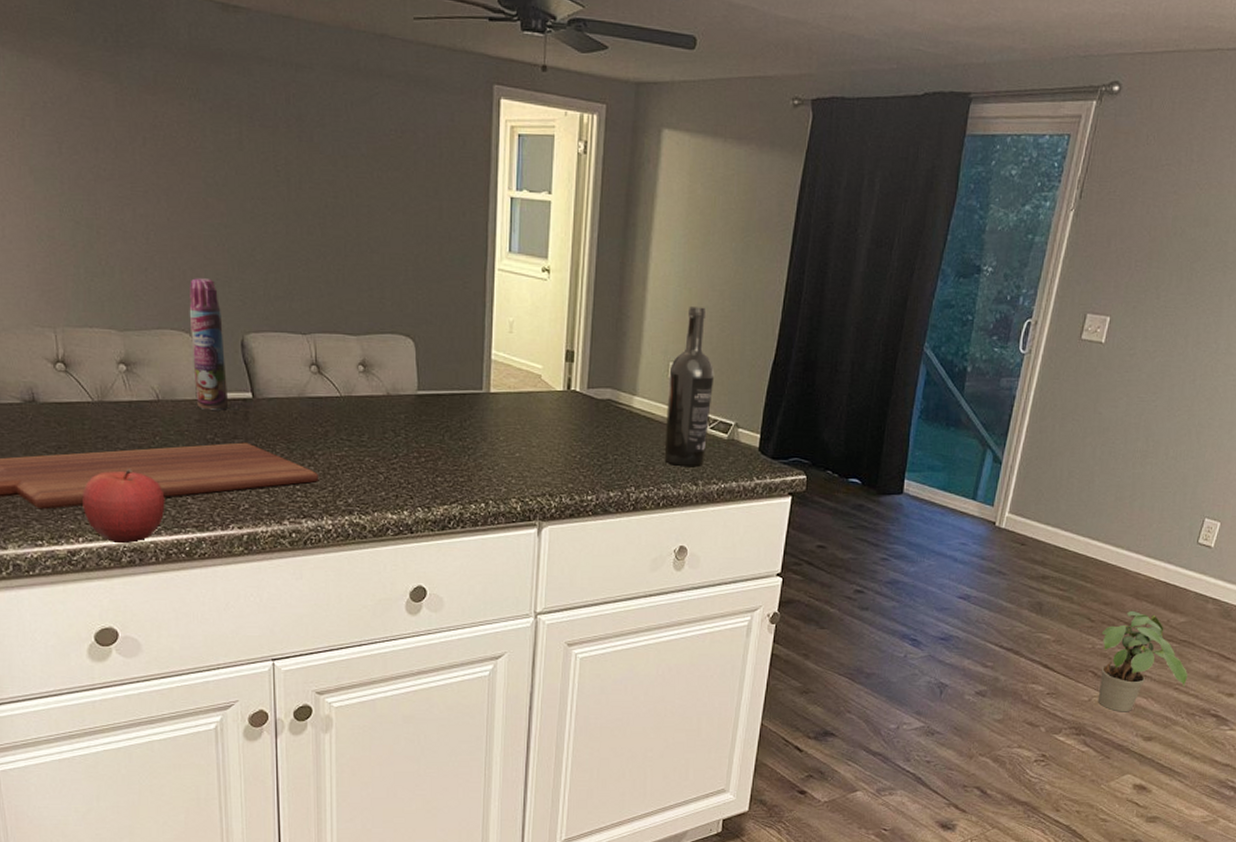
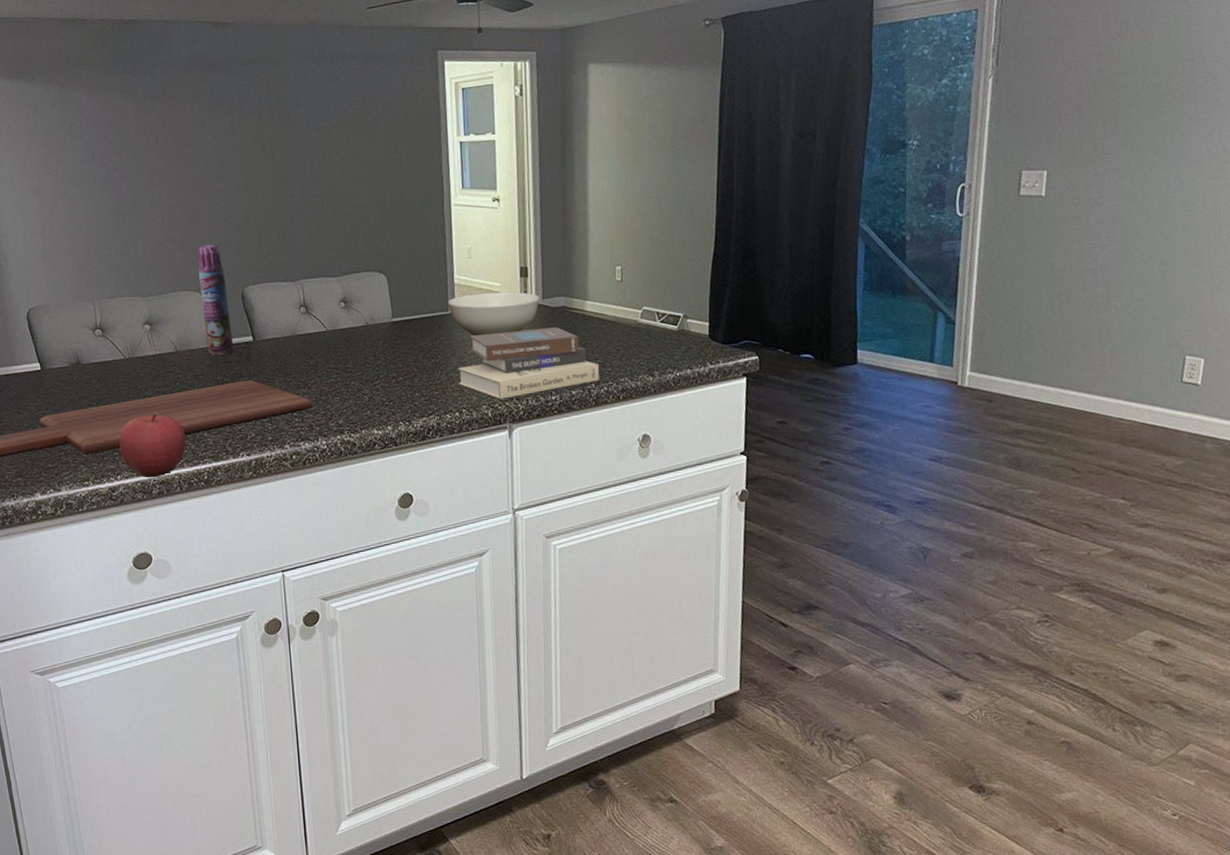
bowl: none [482,373,585,422] -> present [448,291,540,337]
books: none [486,420,642,494] -> present [458,327,600,400]
wine bottle: present [664,305,715,468] -> none [616,212,659,361]
potted plant: present [1097,610,1188,712] -> none [1090,457,1197,565]

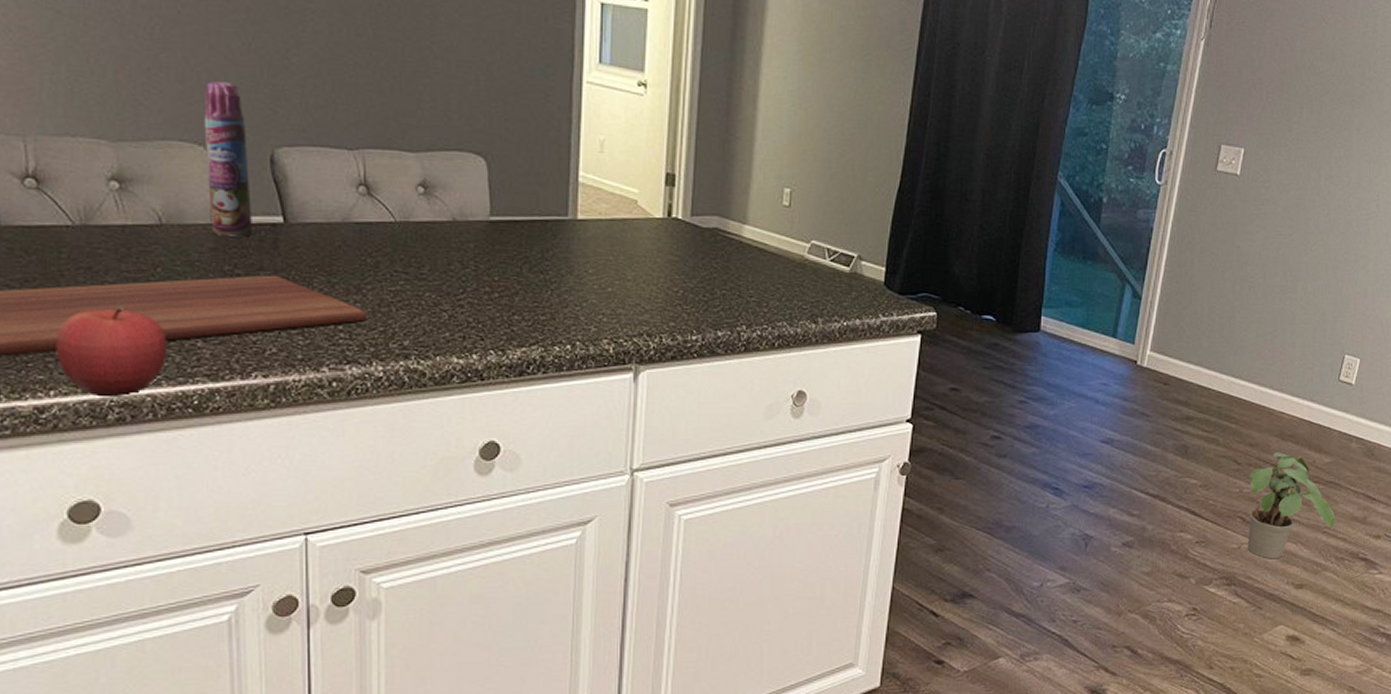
bowl: present [448,291,540,337] -> none [568,198,688,253]
books: present [458,327,600,400] -> none [573,250,754,334]
potted plant: none [1090,457,1197,565] -> present [1247,451,1336,559]

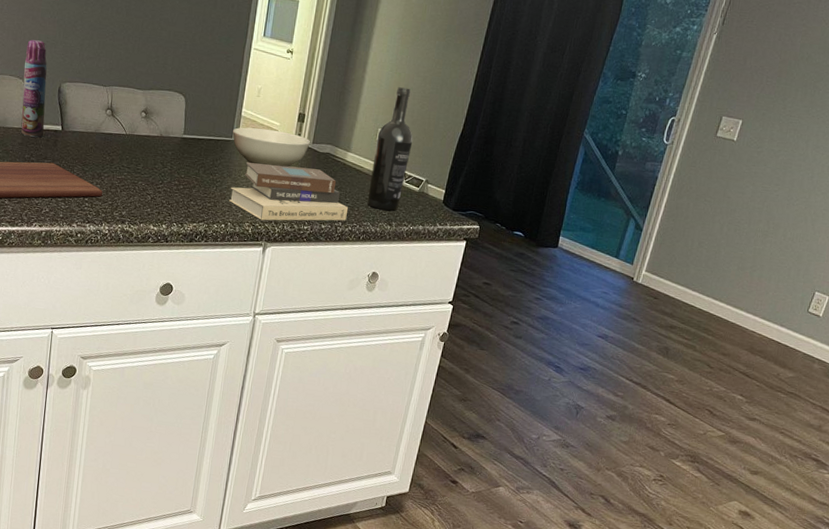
bowl: none [568,198,688,253] -> present [233,127,311,167]
books: none [573,250,754,334] -> present [228,162,349,221]
wine bottle: none [779,127,834,304] -> present [367,86,413,212]
potted plant: present [1247,451,1336,559] -> none [712,362,794,448]

